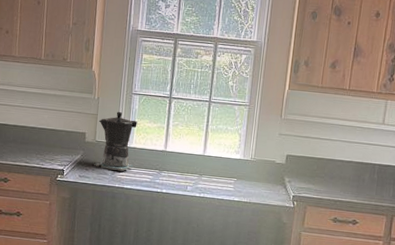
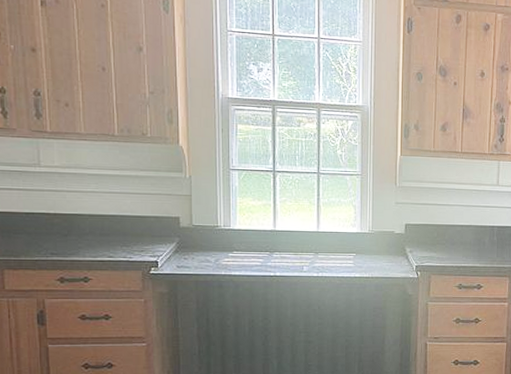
coffee maker: present [93,111,138,172] -> none [192,190,239,258]

